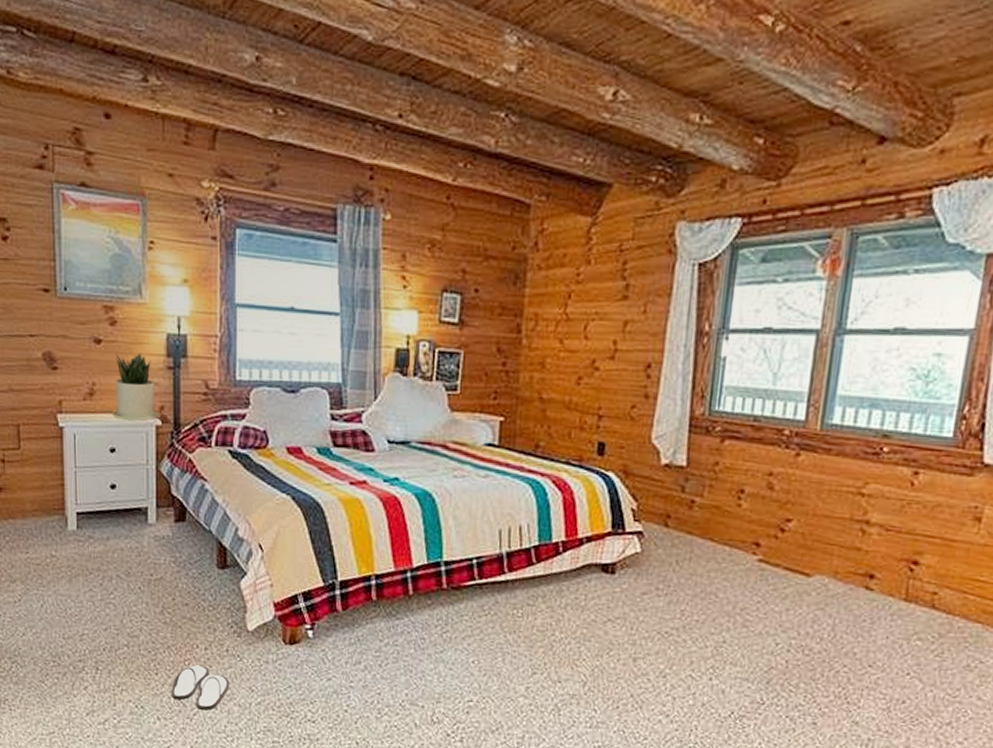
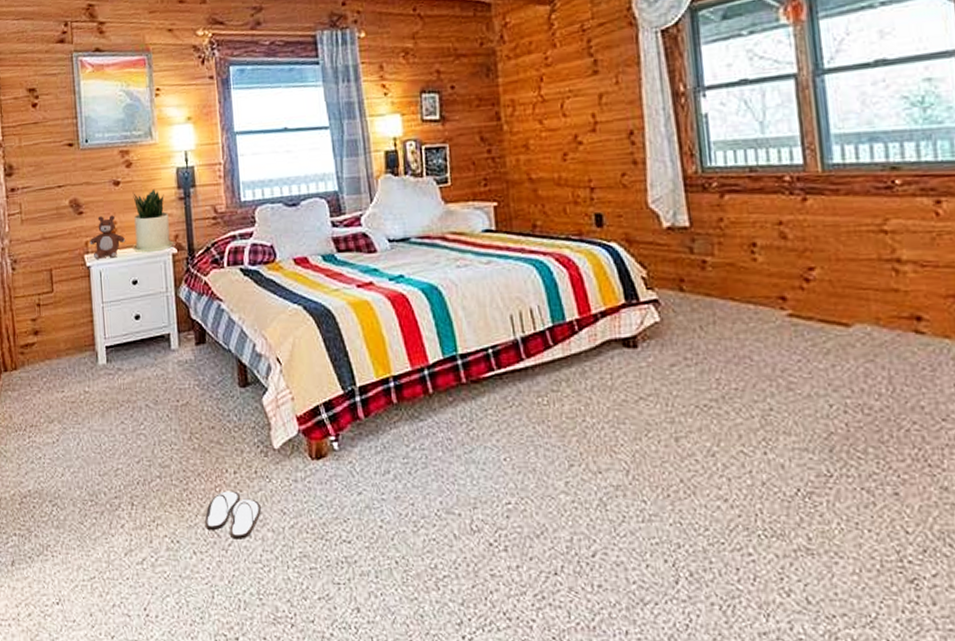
teddy bear: none [63,375,105,422] -> present [89,215,126,259]

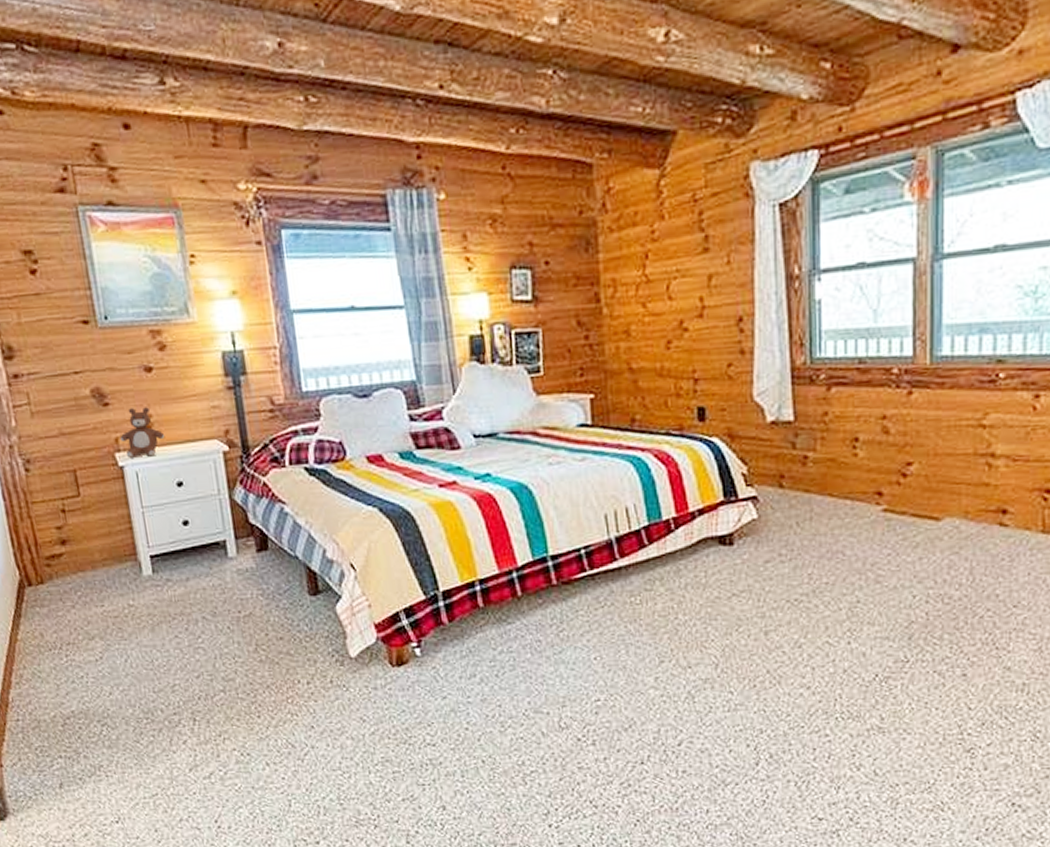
planter: present [131,188,174,253] -> none [169,376,225,451]
slippers: present [204,491,261,539] -> none [277,701,339,749]

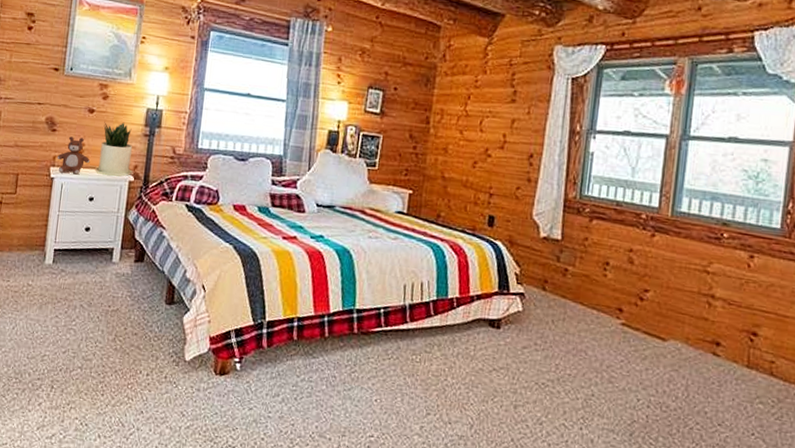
planter: none [169,376,225,451] -> present [94,122,133,177]

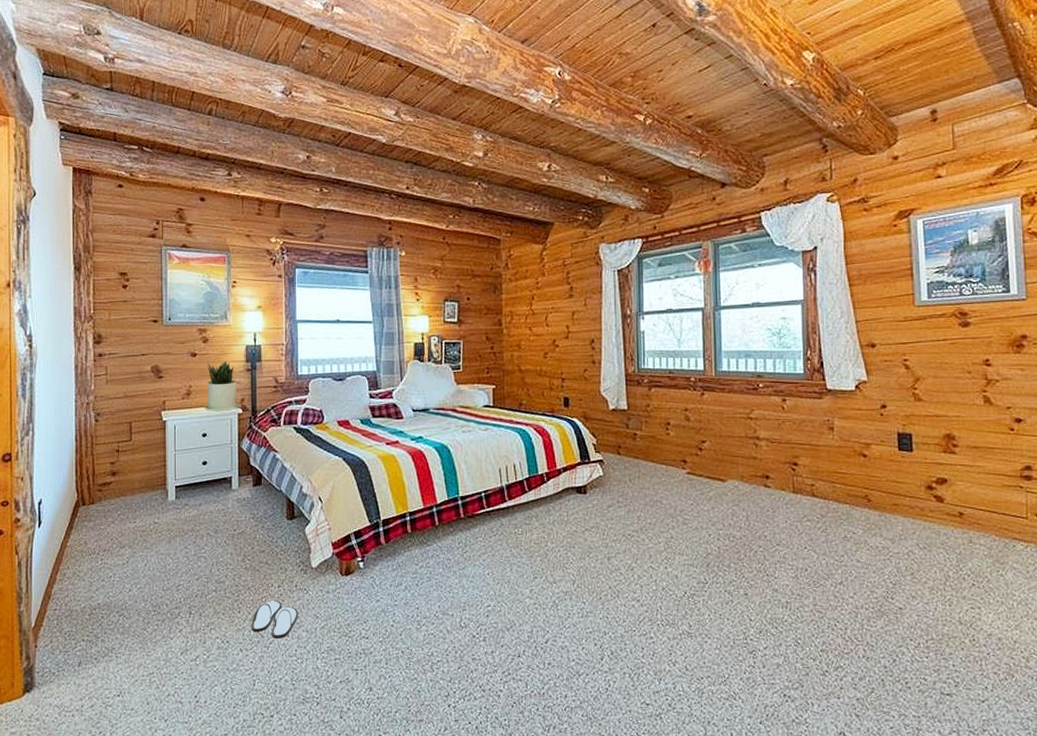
teddy bear: present [57,136,90,175] -> none [167,380,199,415]
slippers: none [112,388,164,431] -> present [251,601,298,638]

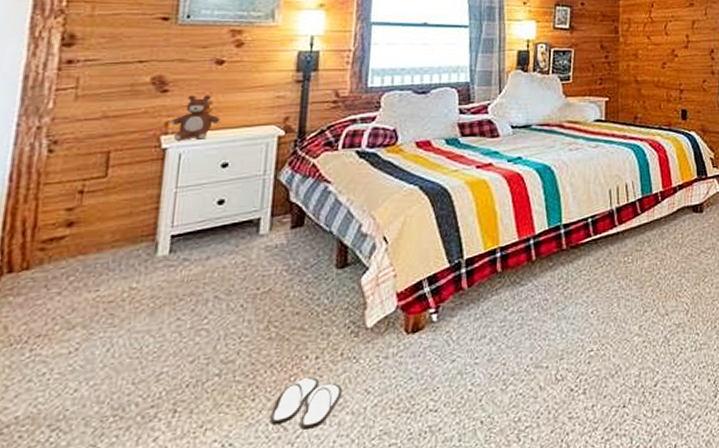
teddy bear: none [167,380,199,415] -> present [171,95,221,141]
planter: present [203,361,240,412] -> none [227,70,283,135]

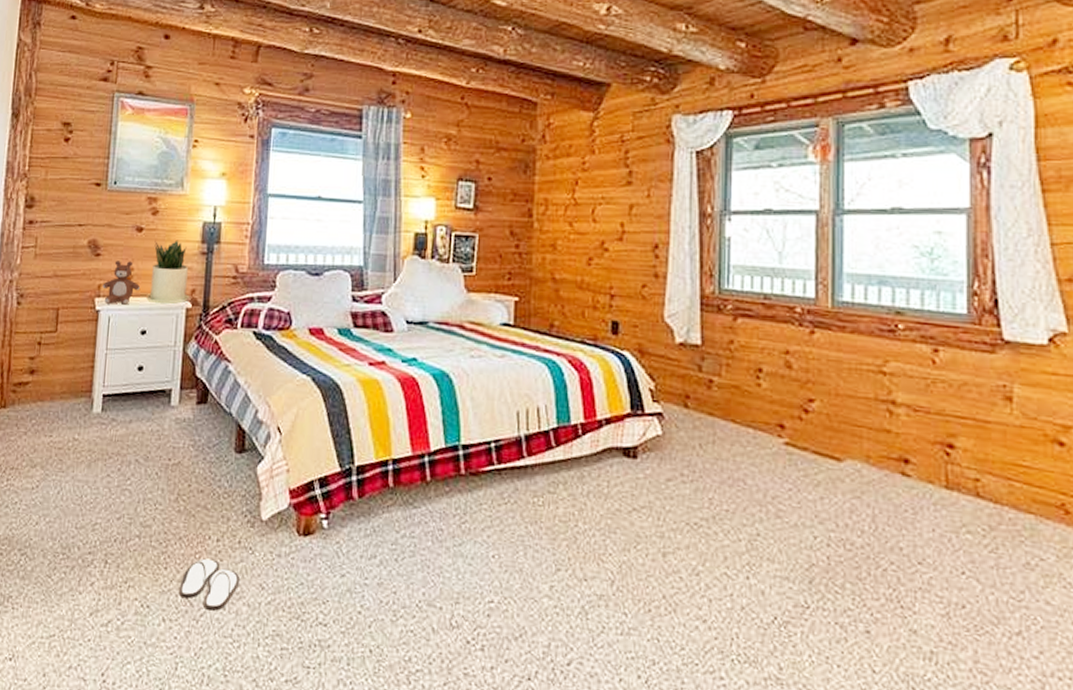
planter: none [227,70,283,135] -> present [145,239,190,305]

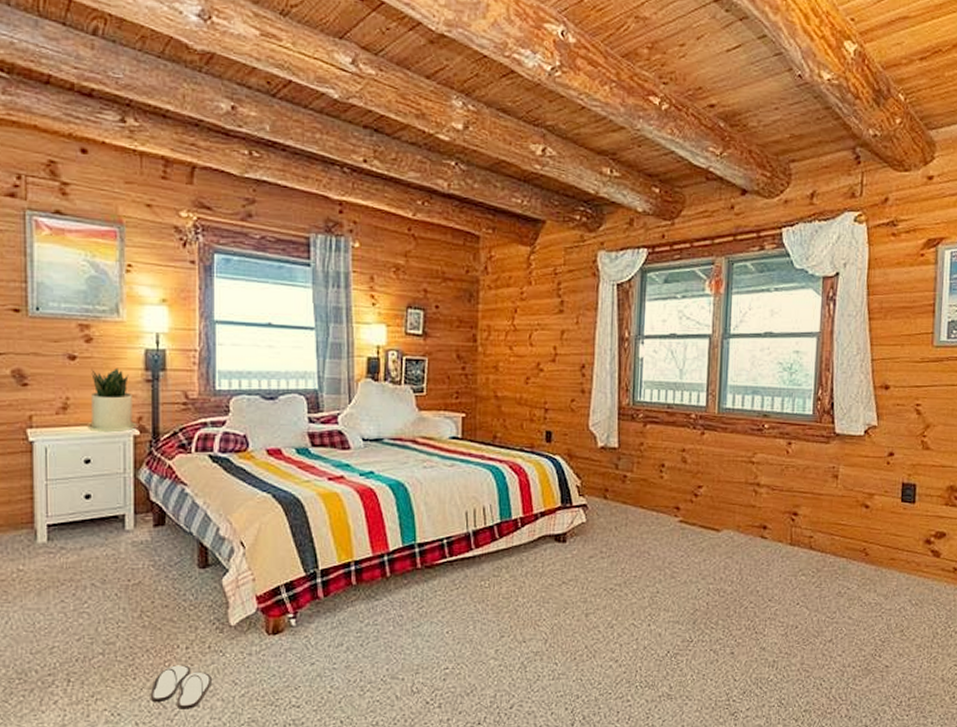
teddy bear: present [102,261,141,305] -> none [34,390,80,435]

